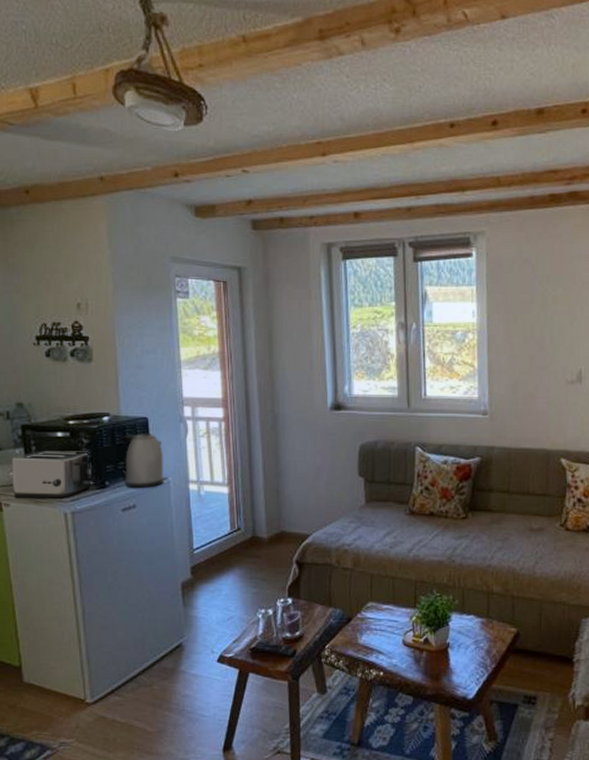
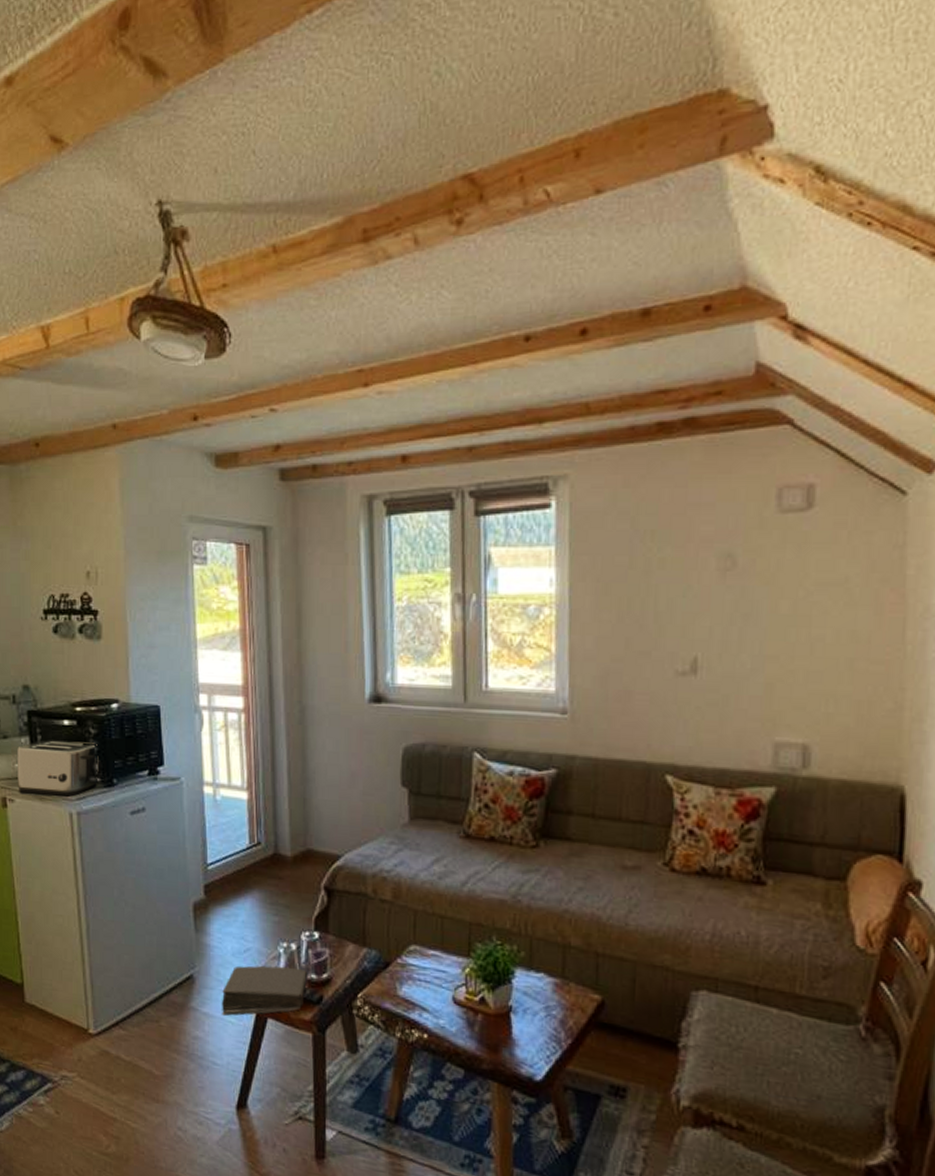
kettle: present [119,432,164,488] -> none [128,723,177,789]
book: none [207,630,282,676] -> present [221,965,307,1017]

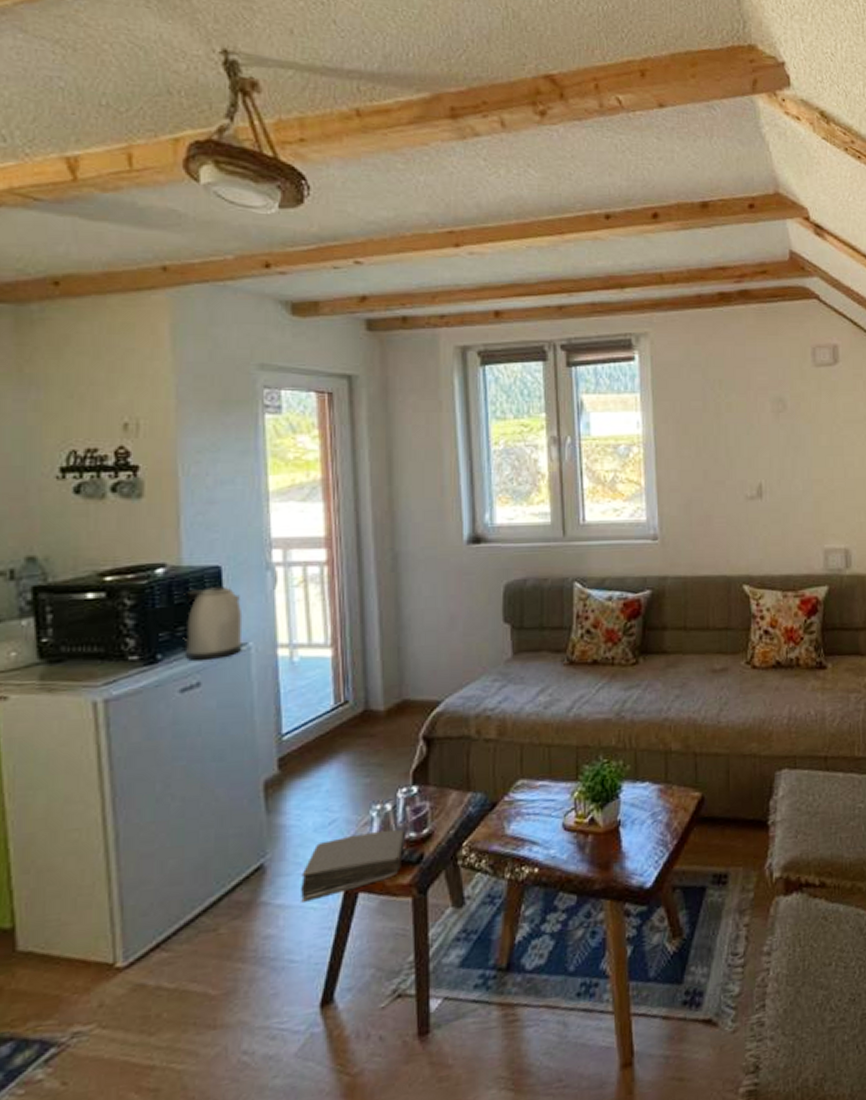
toaster: present [17,740,97,798] -> none [14,615,135,687]
kettle: none [128,723,177,789] -> present [177,585,243,660]

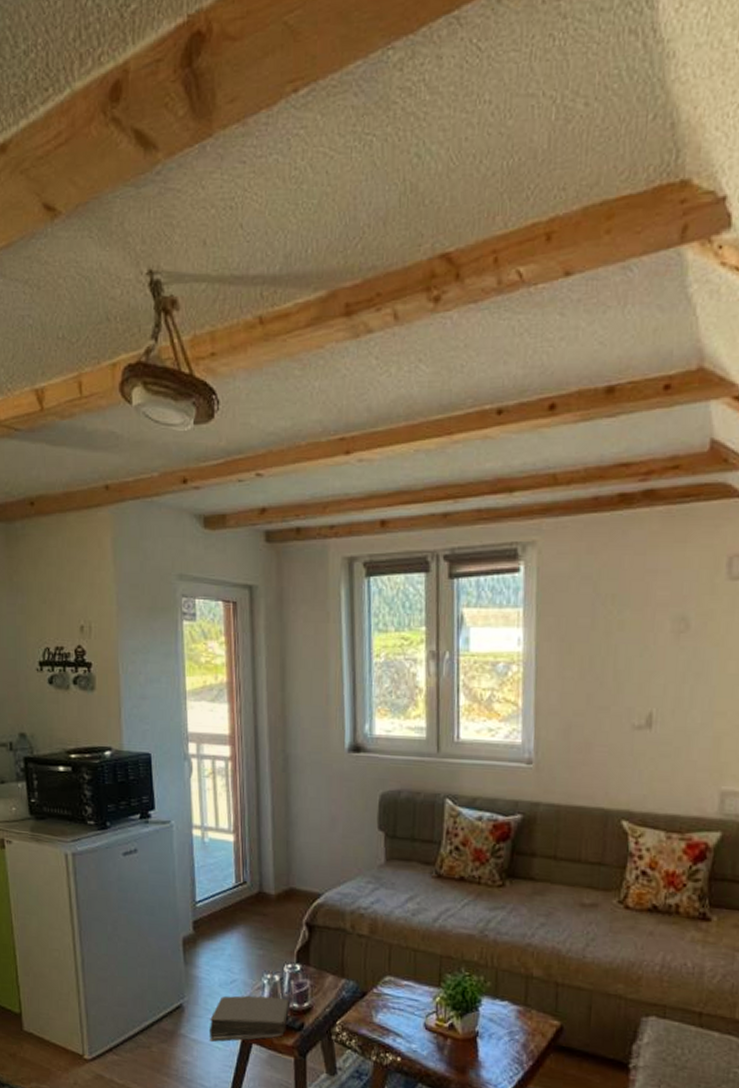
kettle: present [177,585,243,660] -> none [120,770,167,832]

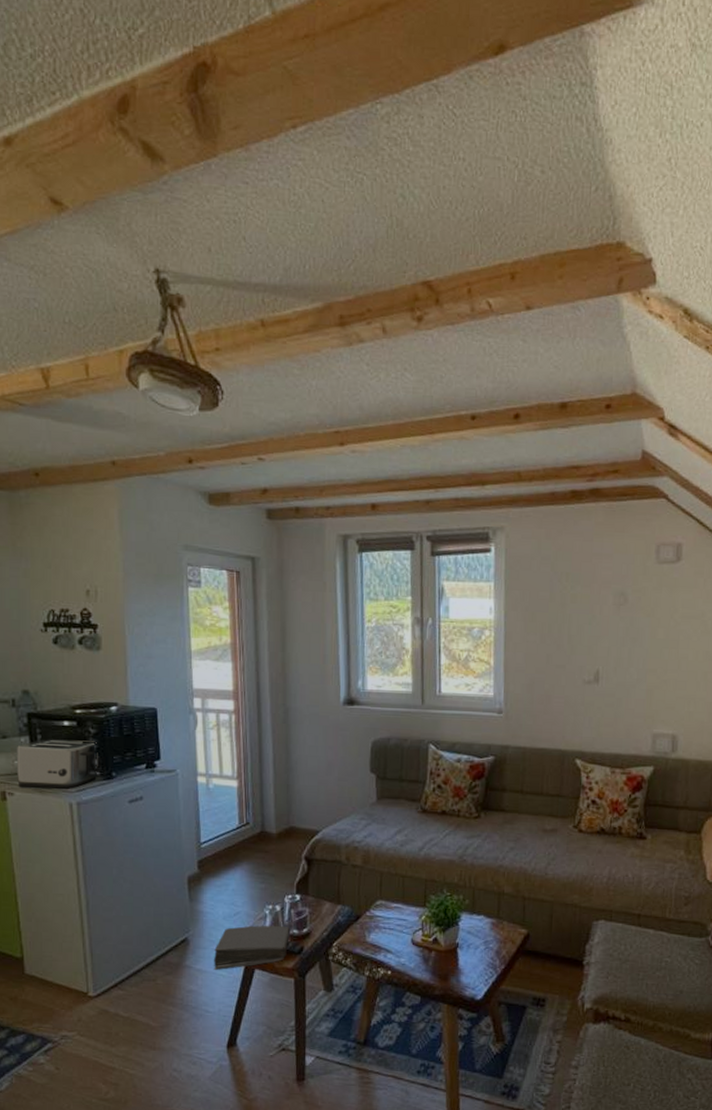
toaster: none [15,785,91,840] -> present [17,739,97,790]

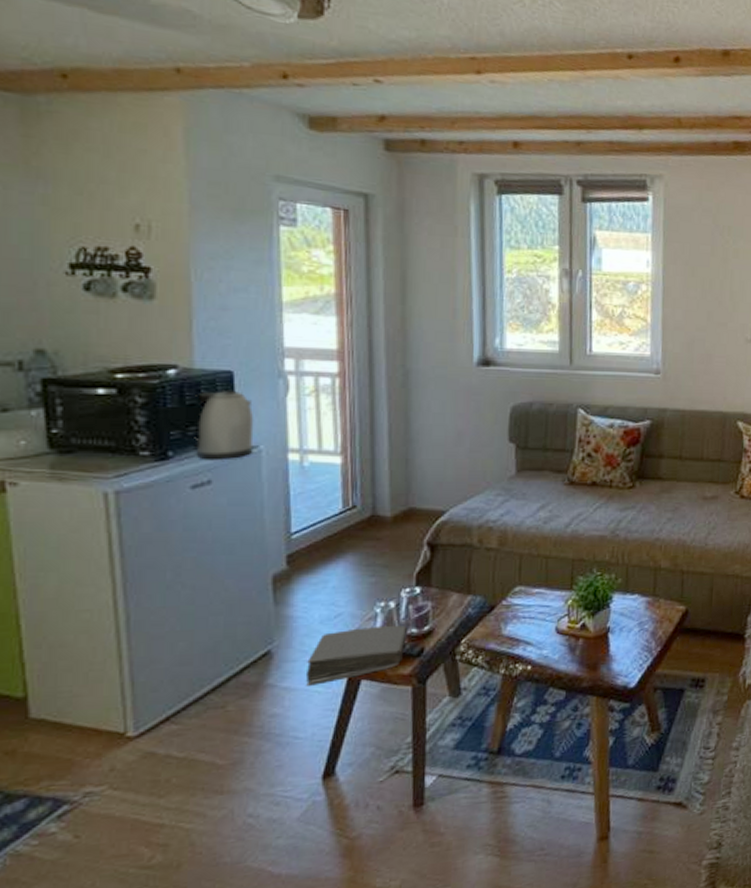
toaster: present [17,739,97,790] -> none [24,411,146,476]
kettle: none [126,723,173,780] -> present [188,389,254,459]

